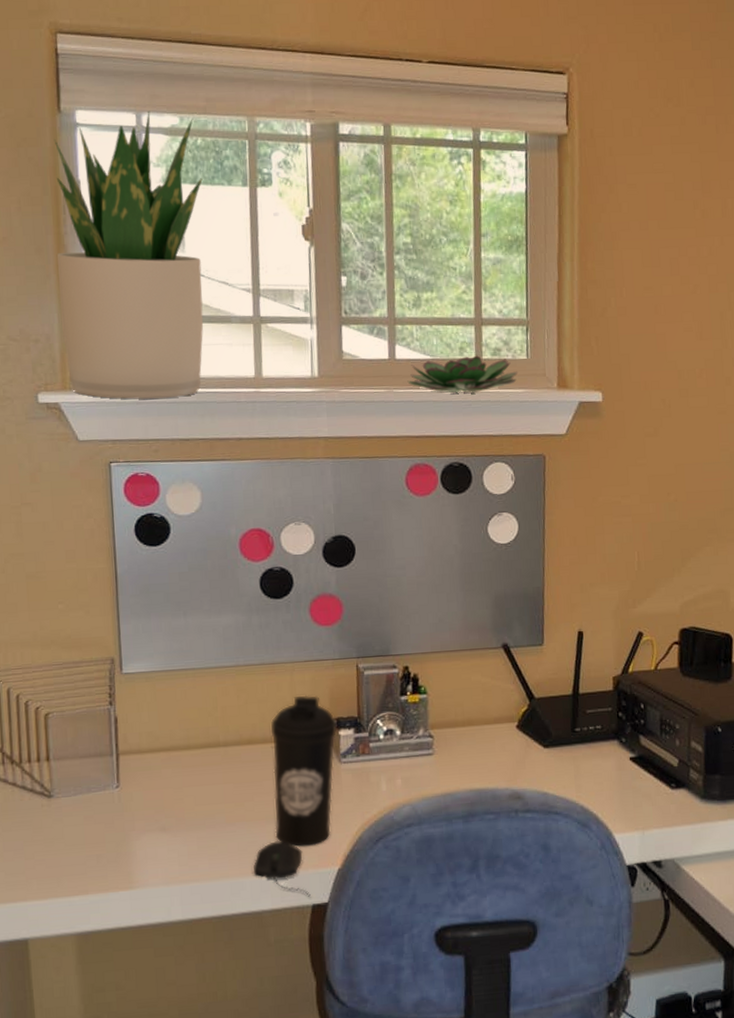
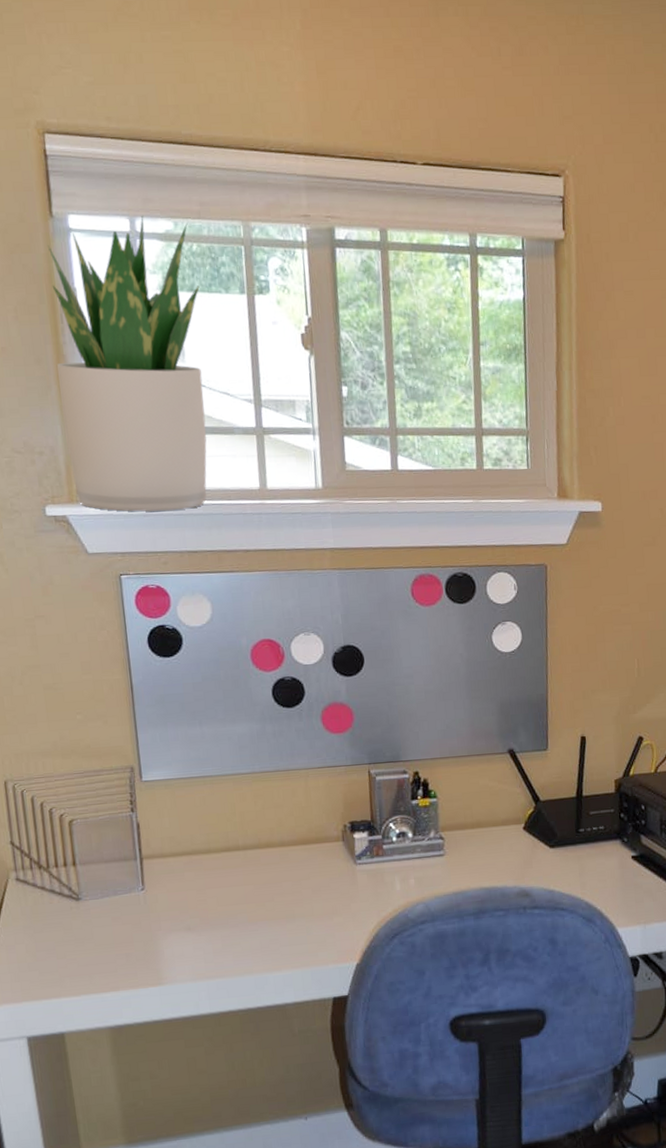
computer mouse: present [254,841,311,897] -> none [276,938,331,990]
water bottle: present [271,695,338,848] -> none [288,800,352,944]
succulent plant: present [407,355,517,393] -> none [410,466,518,503]

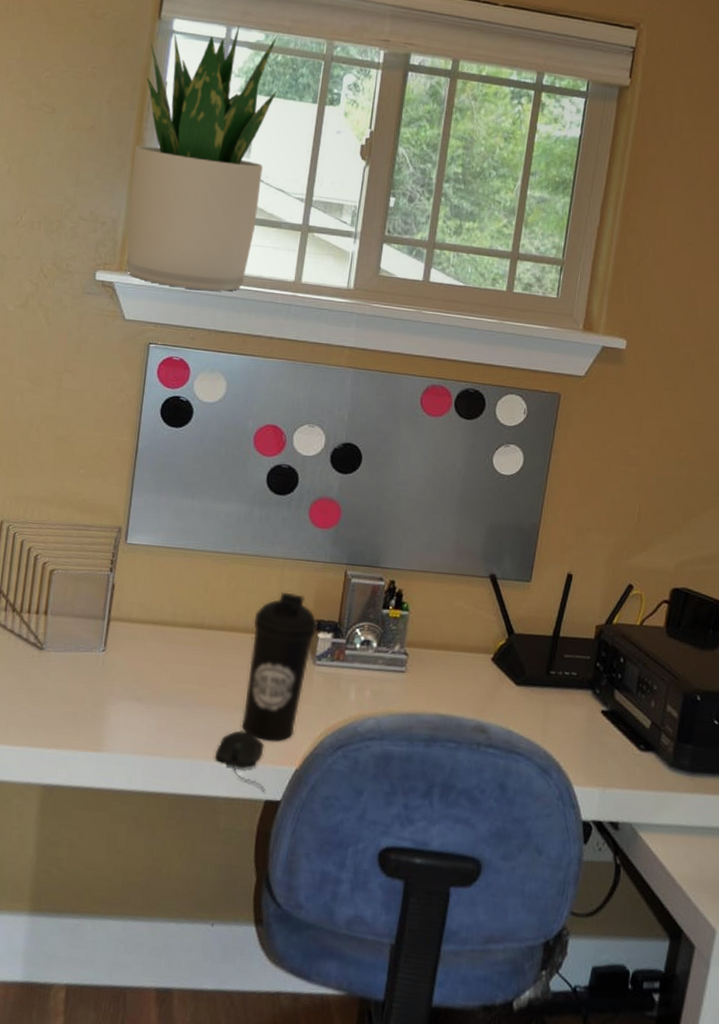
computer mouse: none [276,938,331,990] -> present [215,730,265,792]
water bottle: none [288,800,352,944] -> present [241,592,318,742]

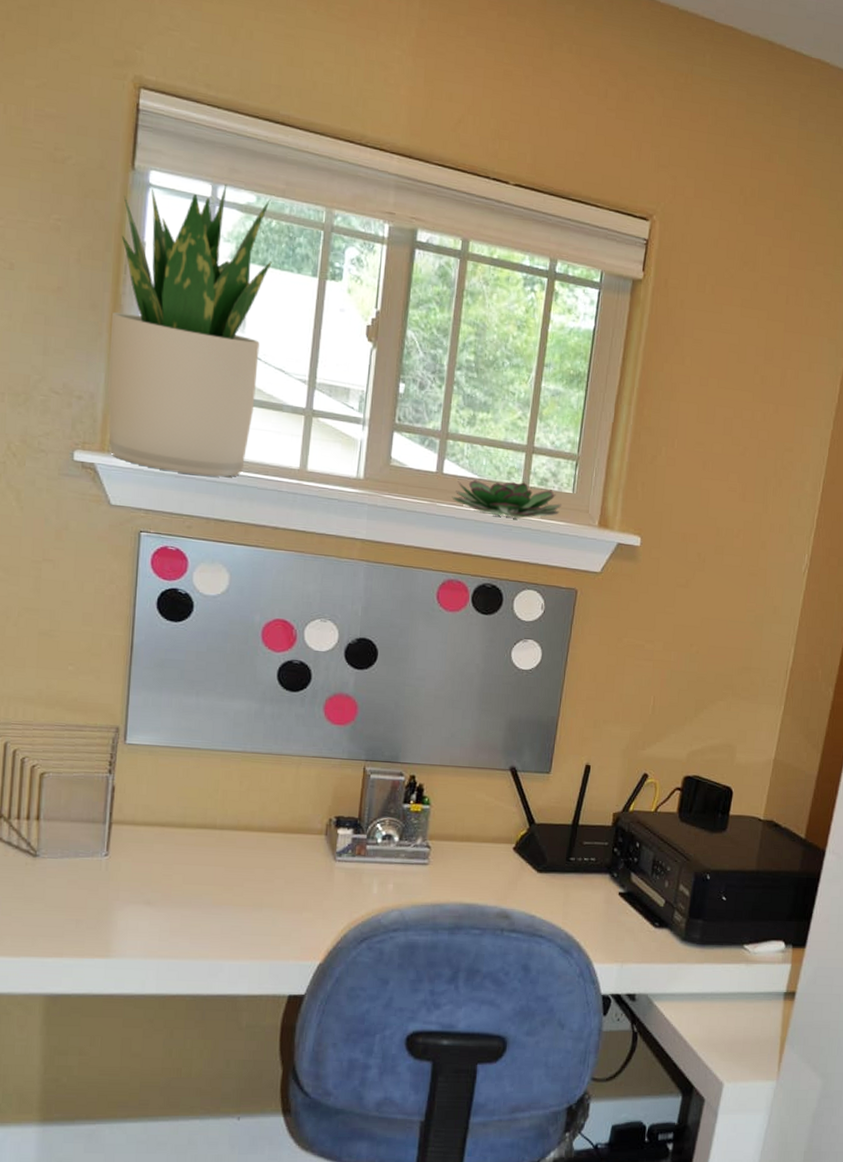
computer mouse: present [215,730,265,792] -> none [234,929,288,987]
water bottle: present [241,592,318,742] -> none [260,789,337,938]
succulent plant: none [437,287,545,324] -> present [452,479,561,519]

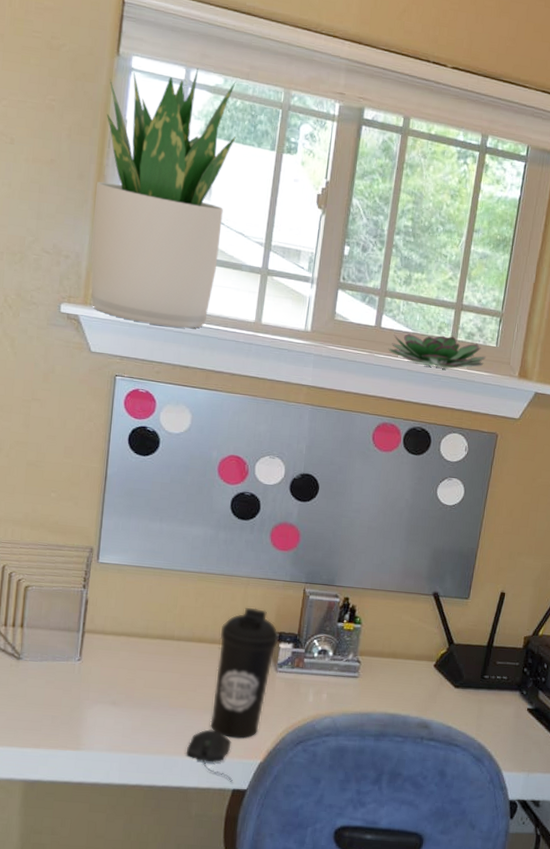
computer mouse: none [234,929,288,987] -> present [187,729,233,782]
water bottle: none [260,789,337,938] -> present [210,607,279,739]

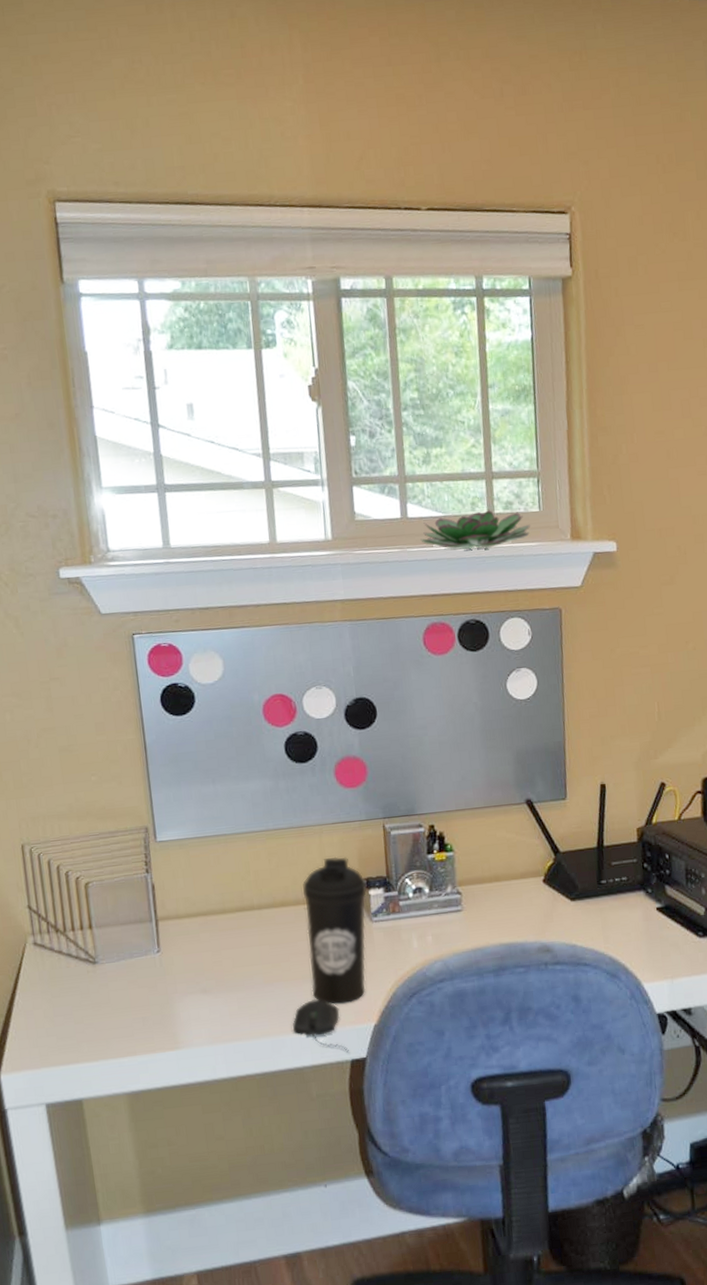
planter: present [91,67,236,329] -> none [58,276,217,571]

